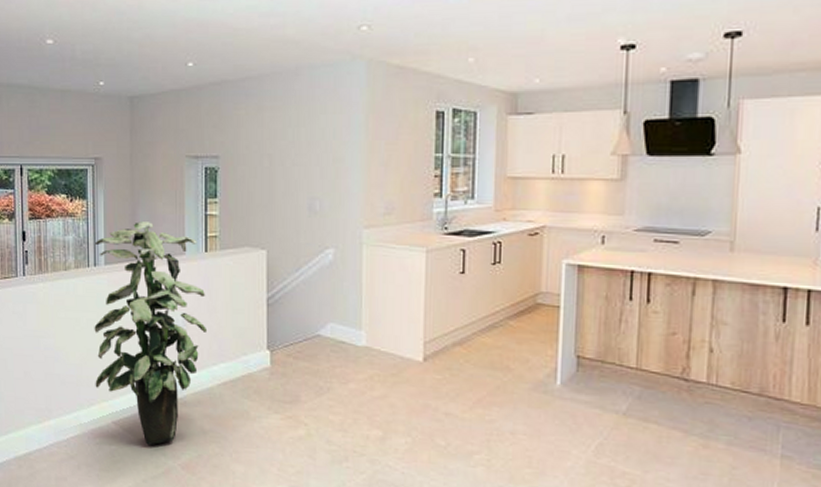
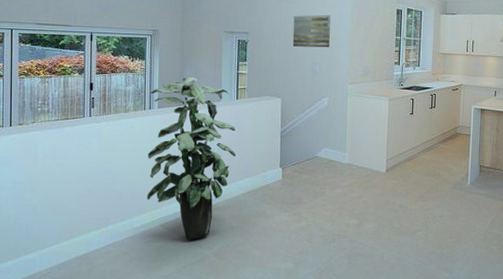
wall art: none [280,124,334,175] -> present [292,14,331,48]

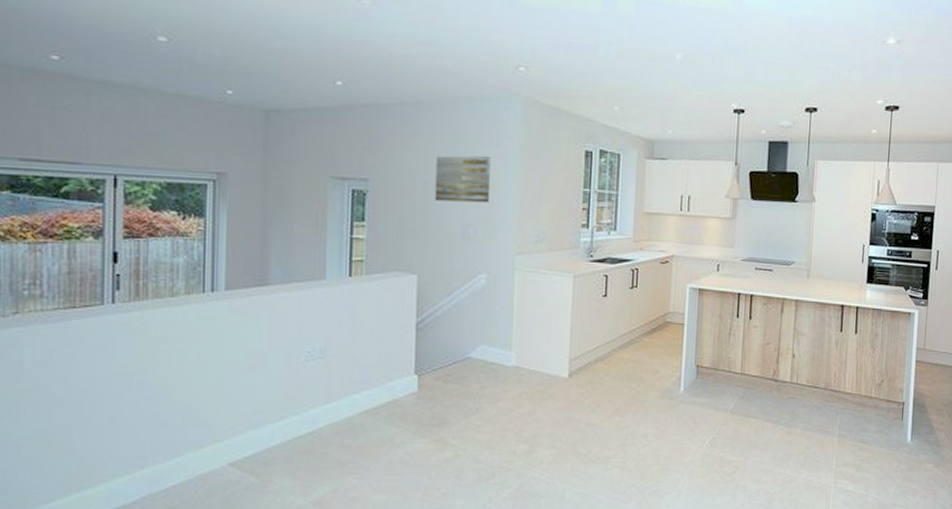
indoor plant: present [147,77,237,240] -> none [207,244,349,485]

